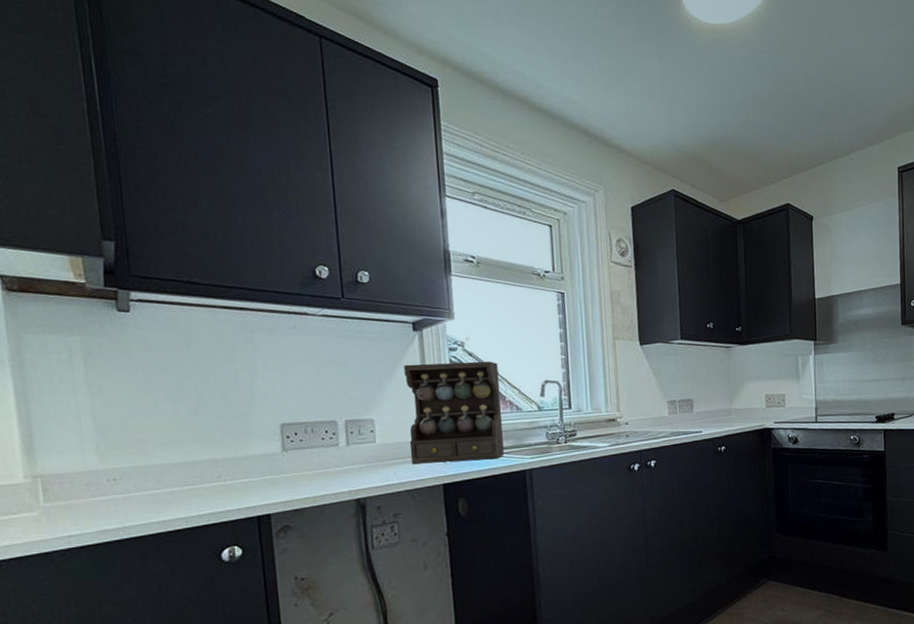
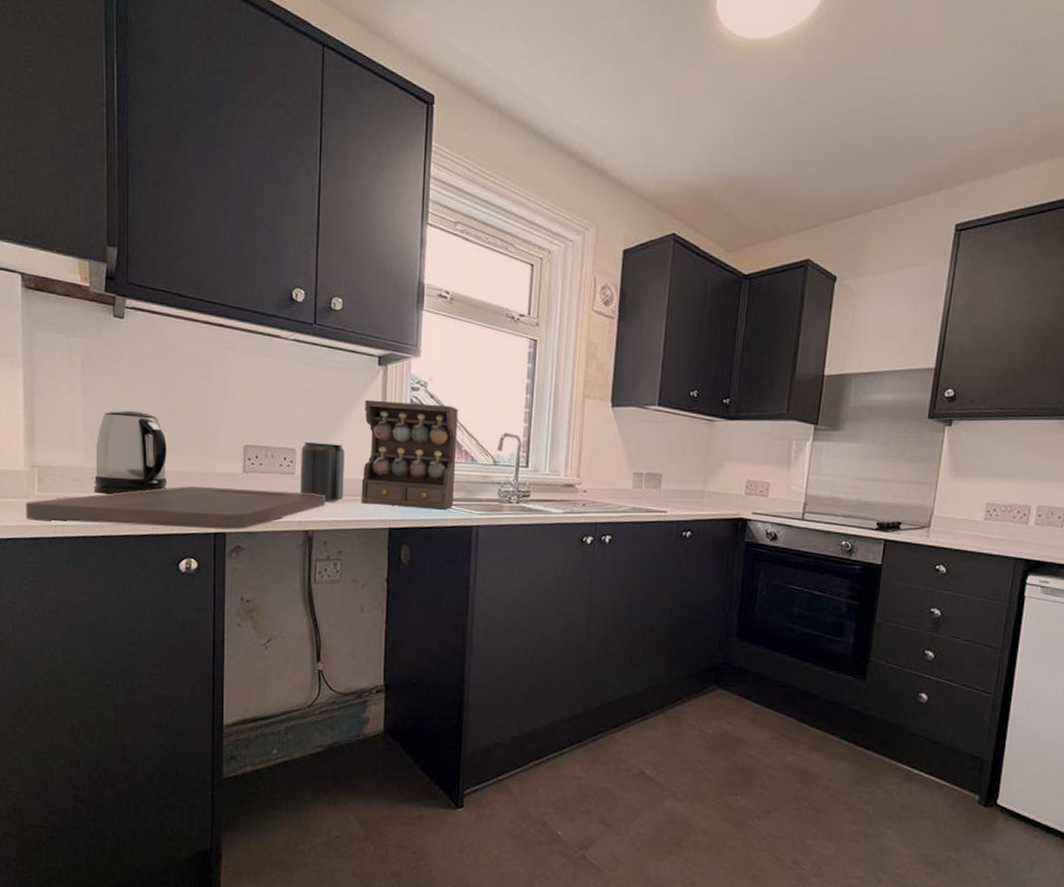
cutting board: none [29,461,375,535] -> present [25,486,326,530]
kettle: none [109,404,199,495] -> present [93,410,168,495]
soda can: none [343,410,393,469] -> present [300,441,345,503]

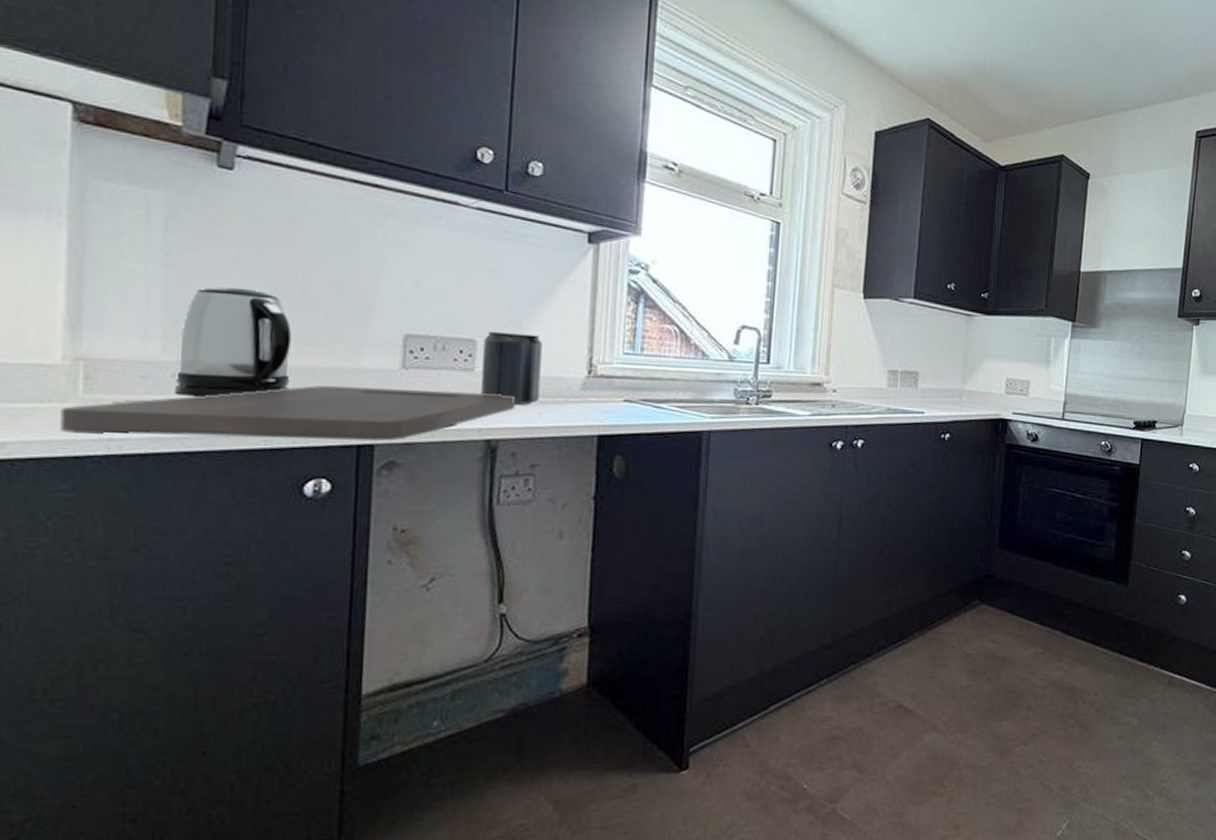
spice rack: present [361,399,458,510] -> none [562,282,687,413]

